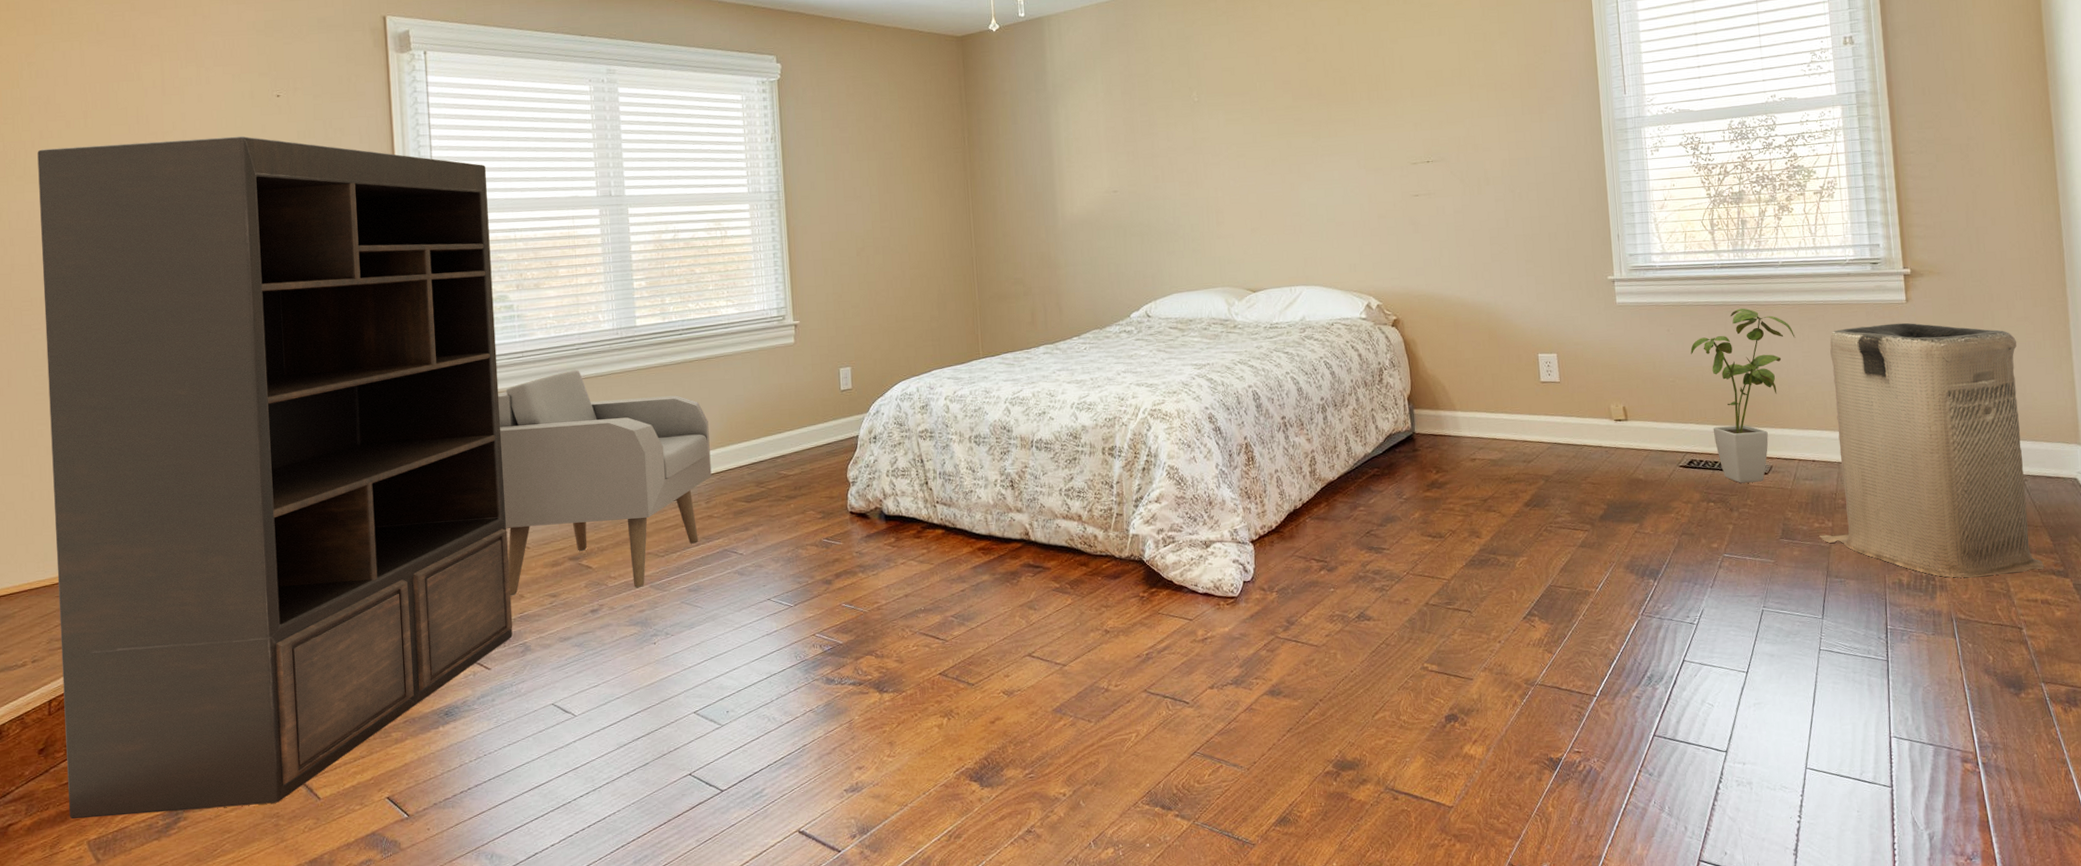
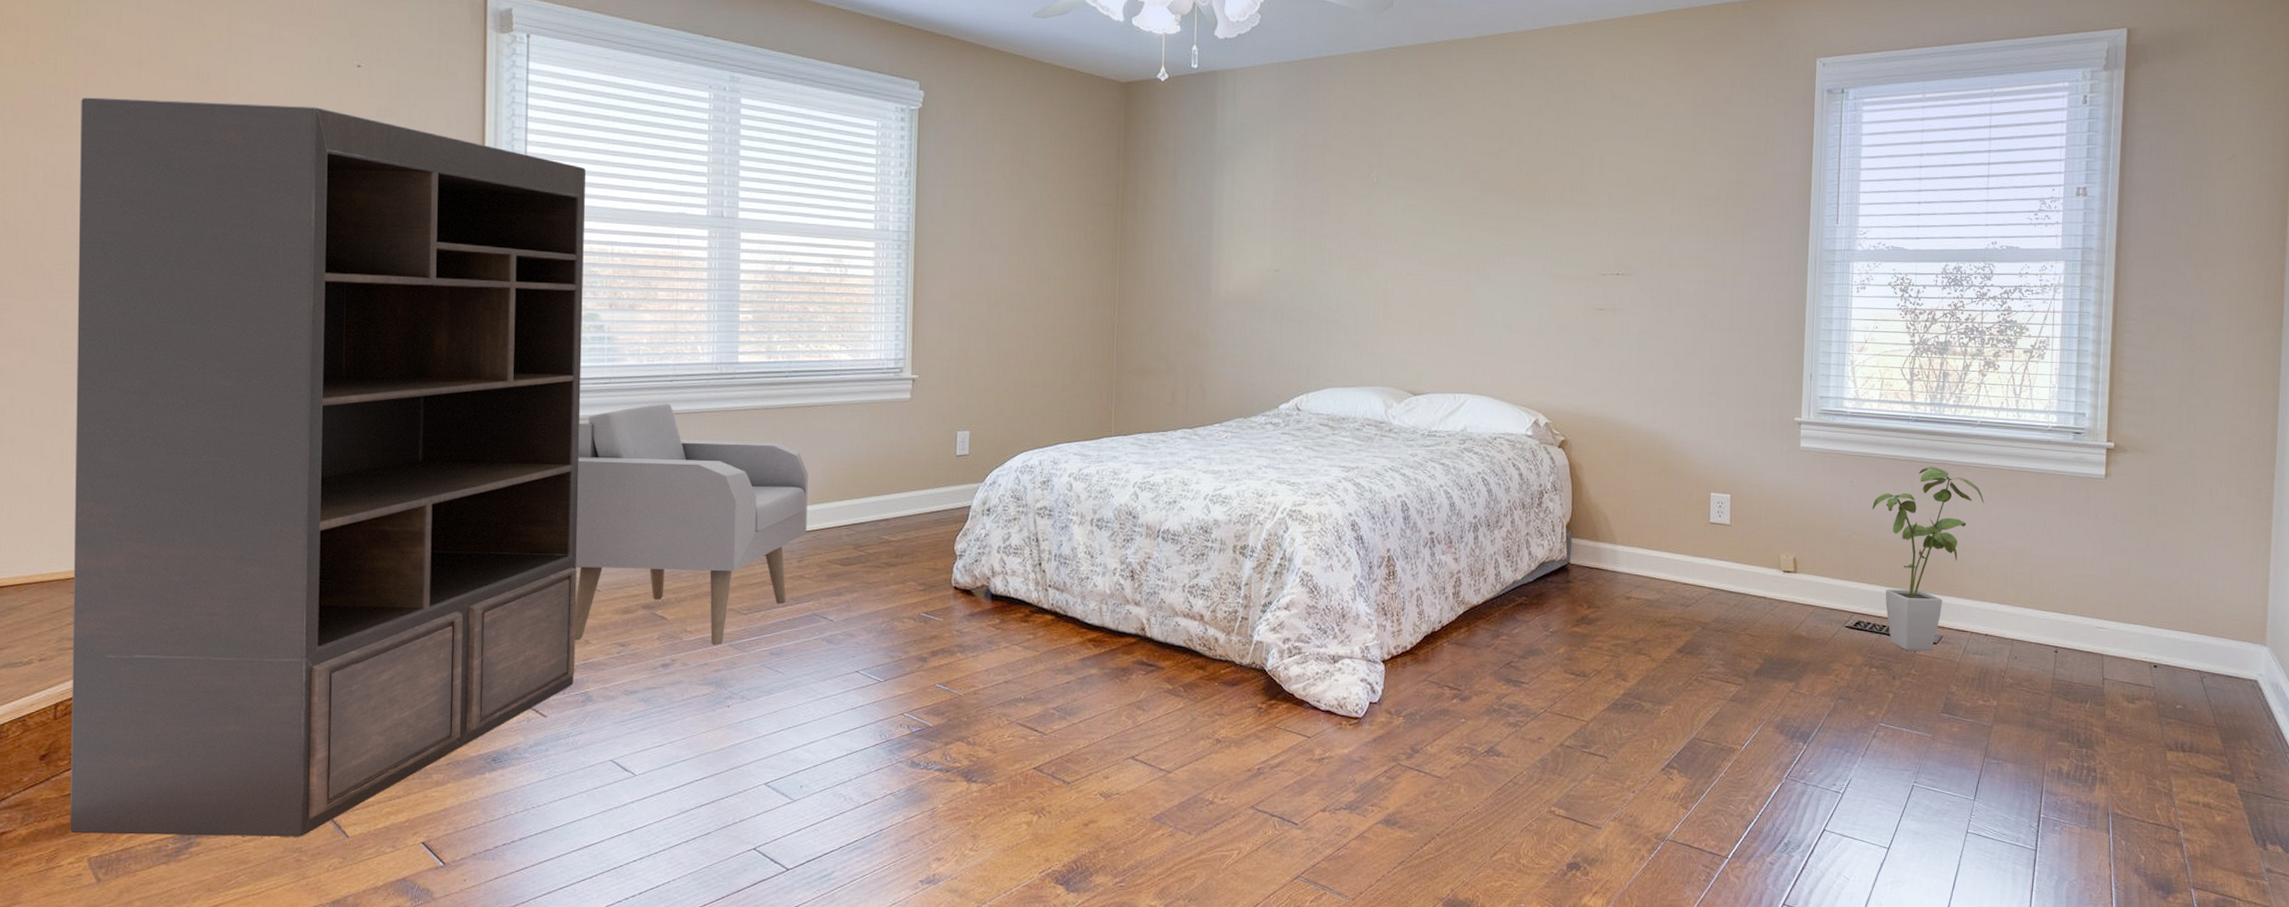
laundry basket: present [1818,322,2044,578] -> none [1981,498,2215,773]

